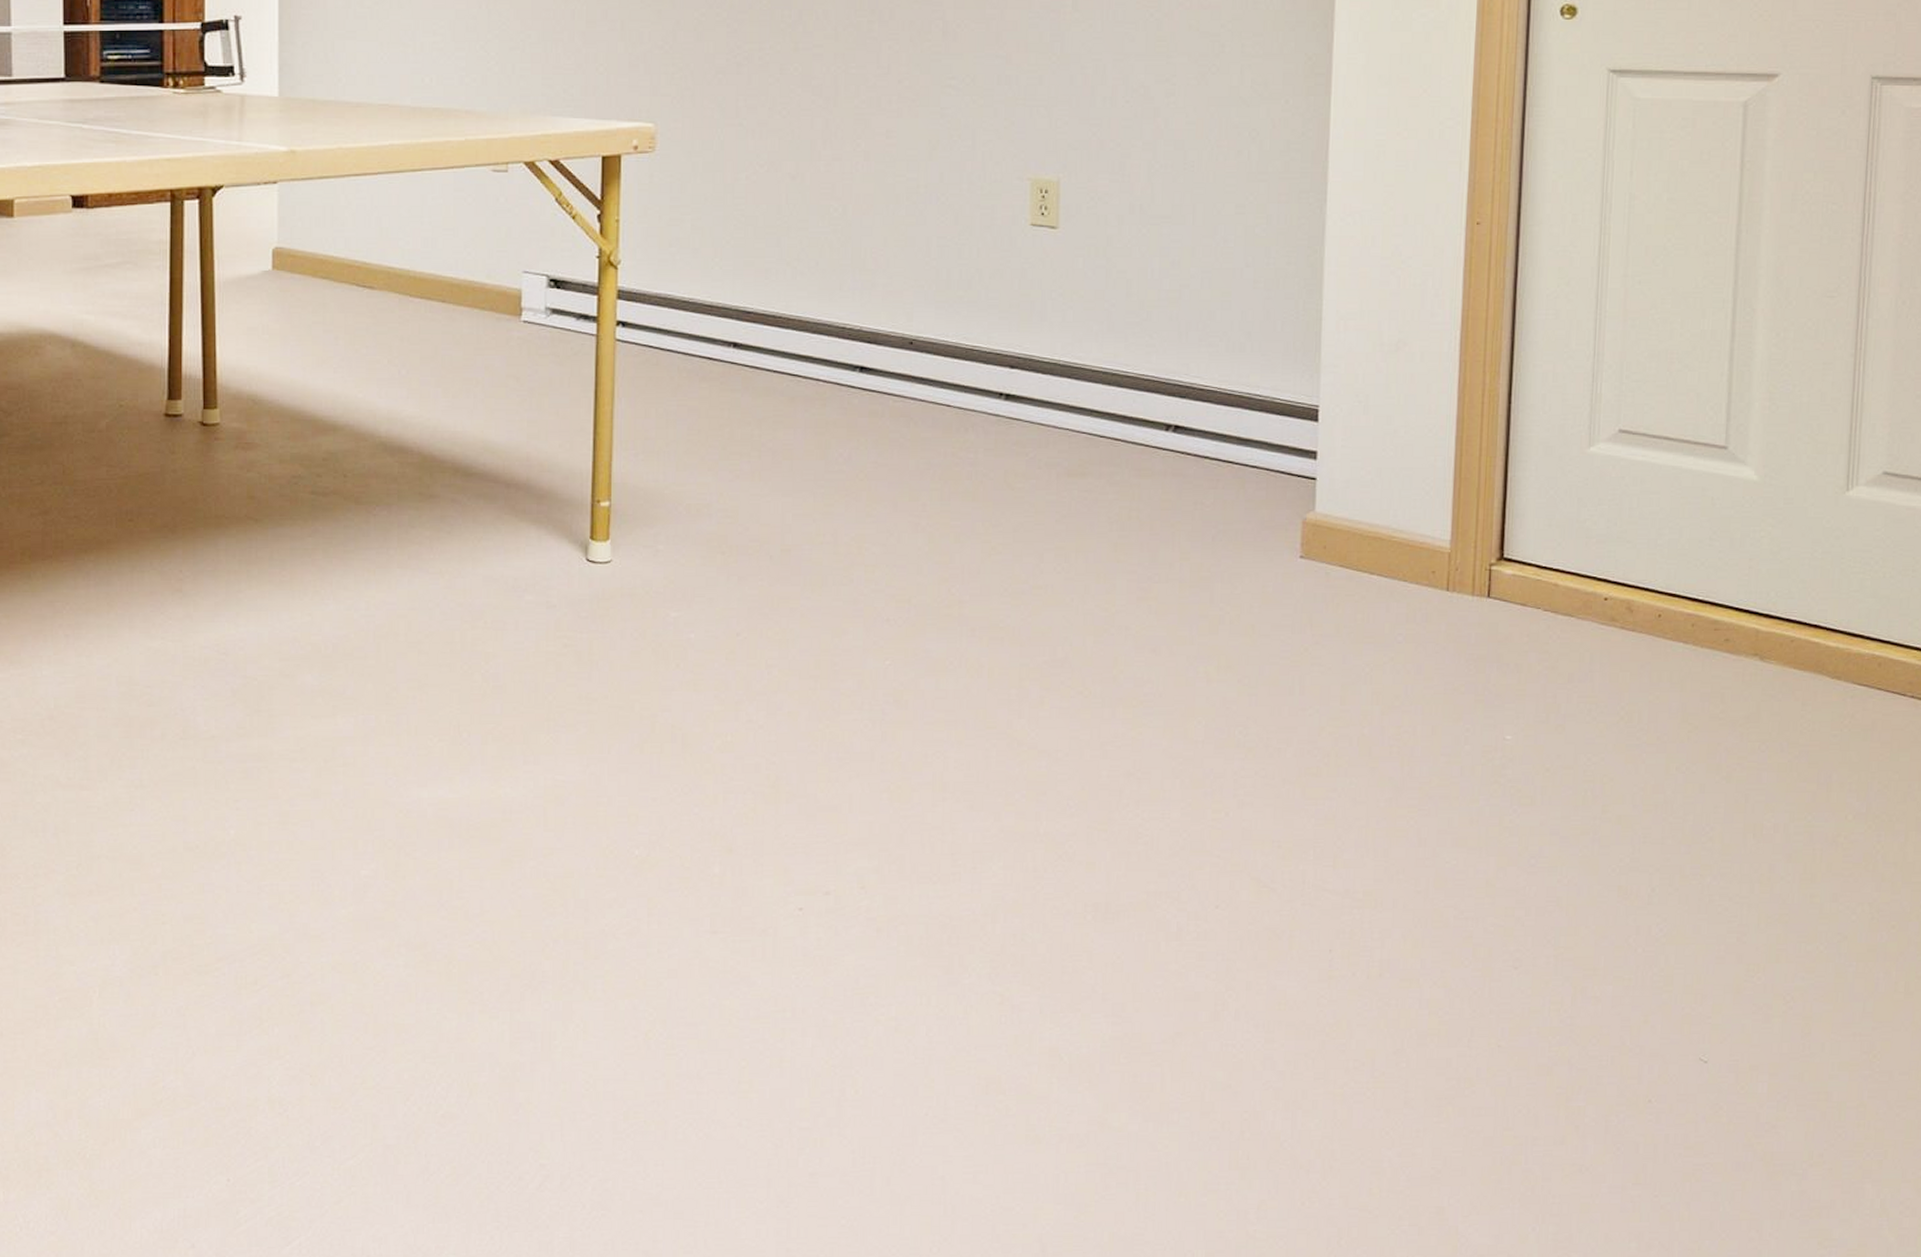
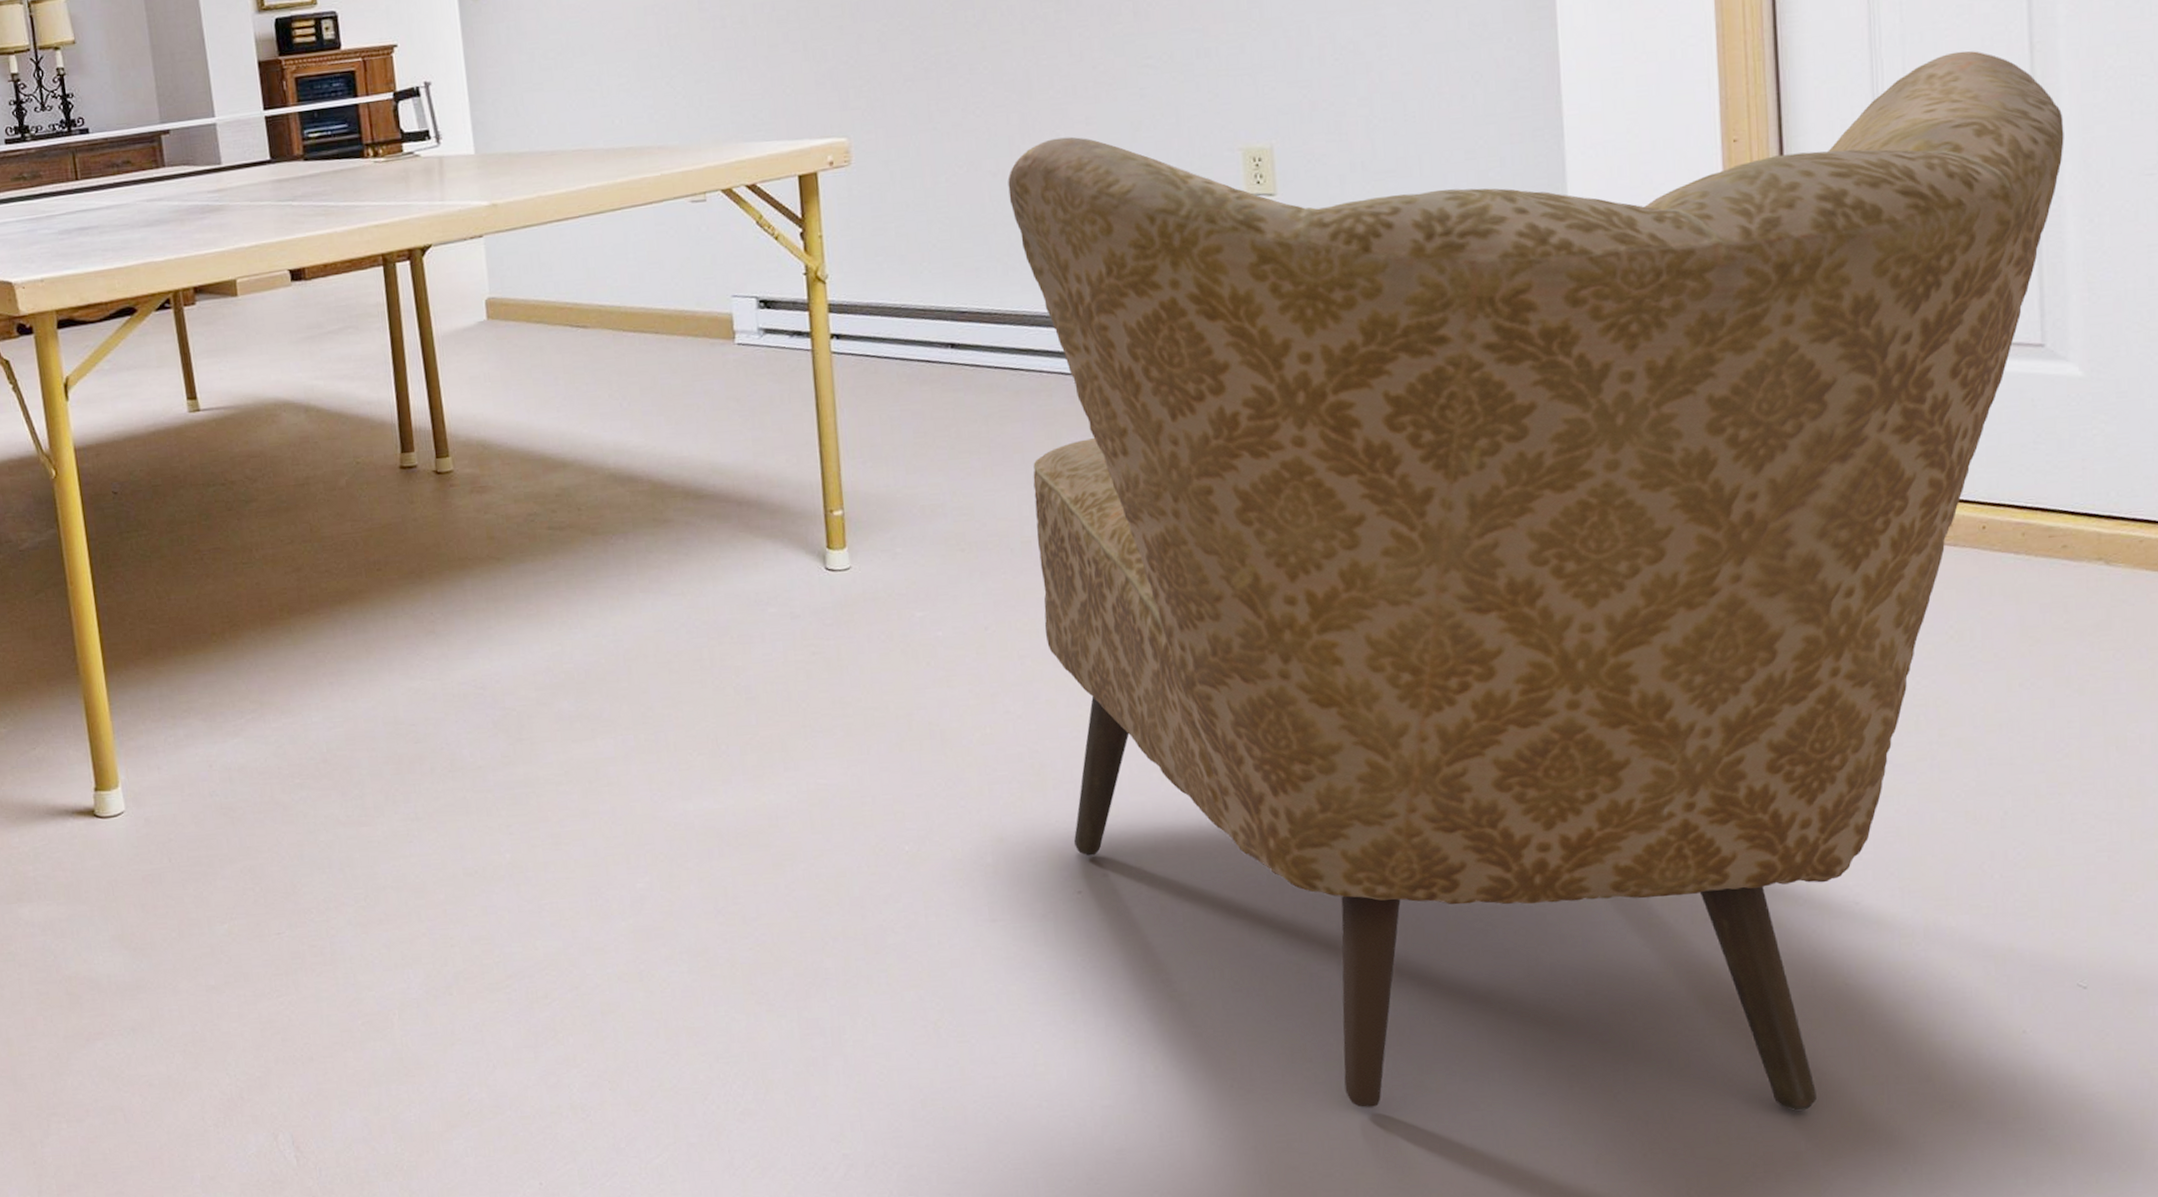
armchair: none [794,148,1763,1167] -> present [1008,50,2064,1111]

